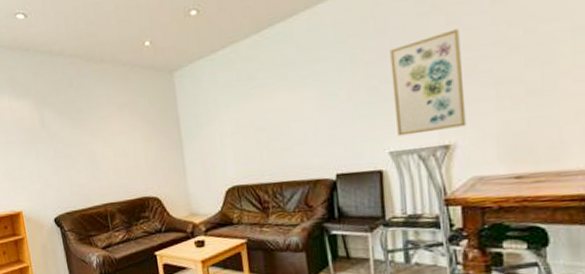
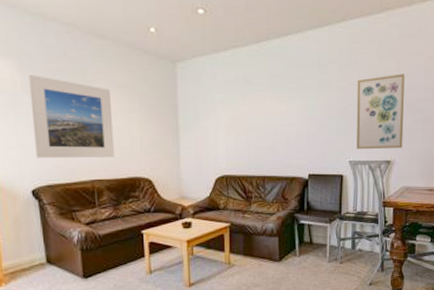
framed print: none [43,109,123,188] -> present [28,75,115,159]

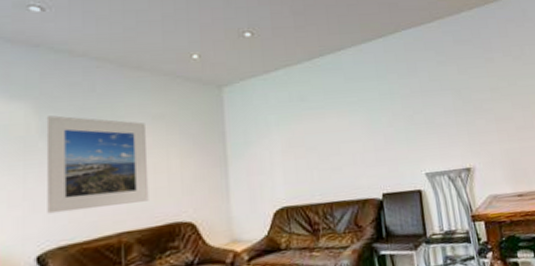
wall art: present [356,74,405,150] -> none [420,77,480,160]

